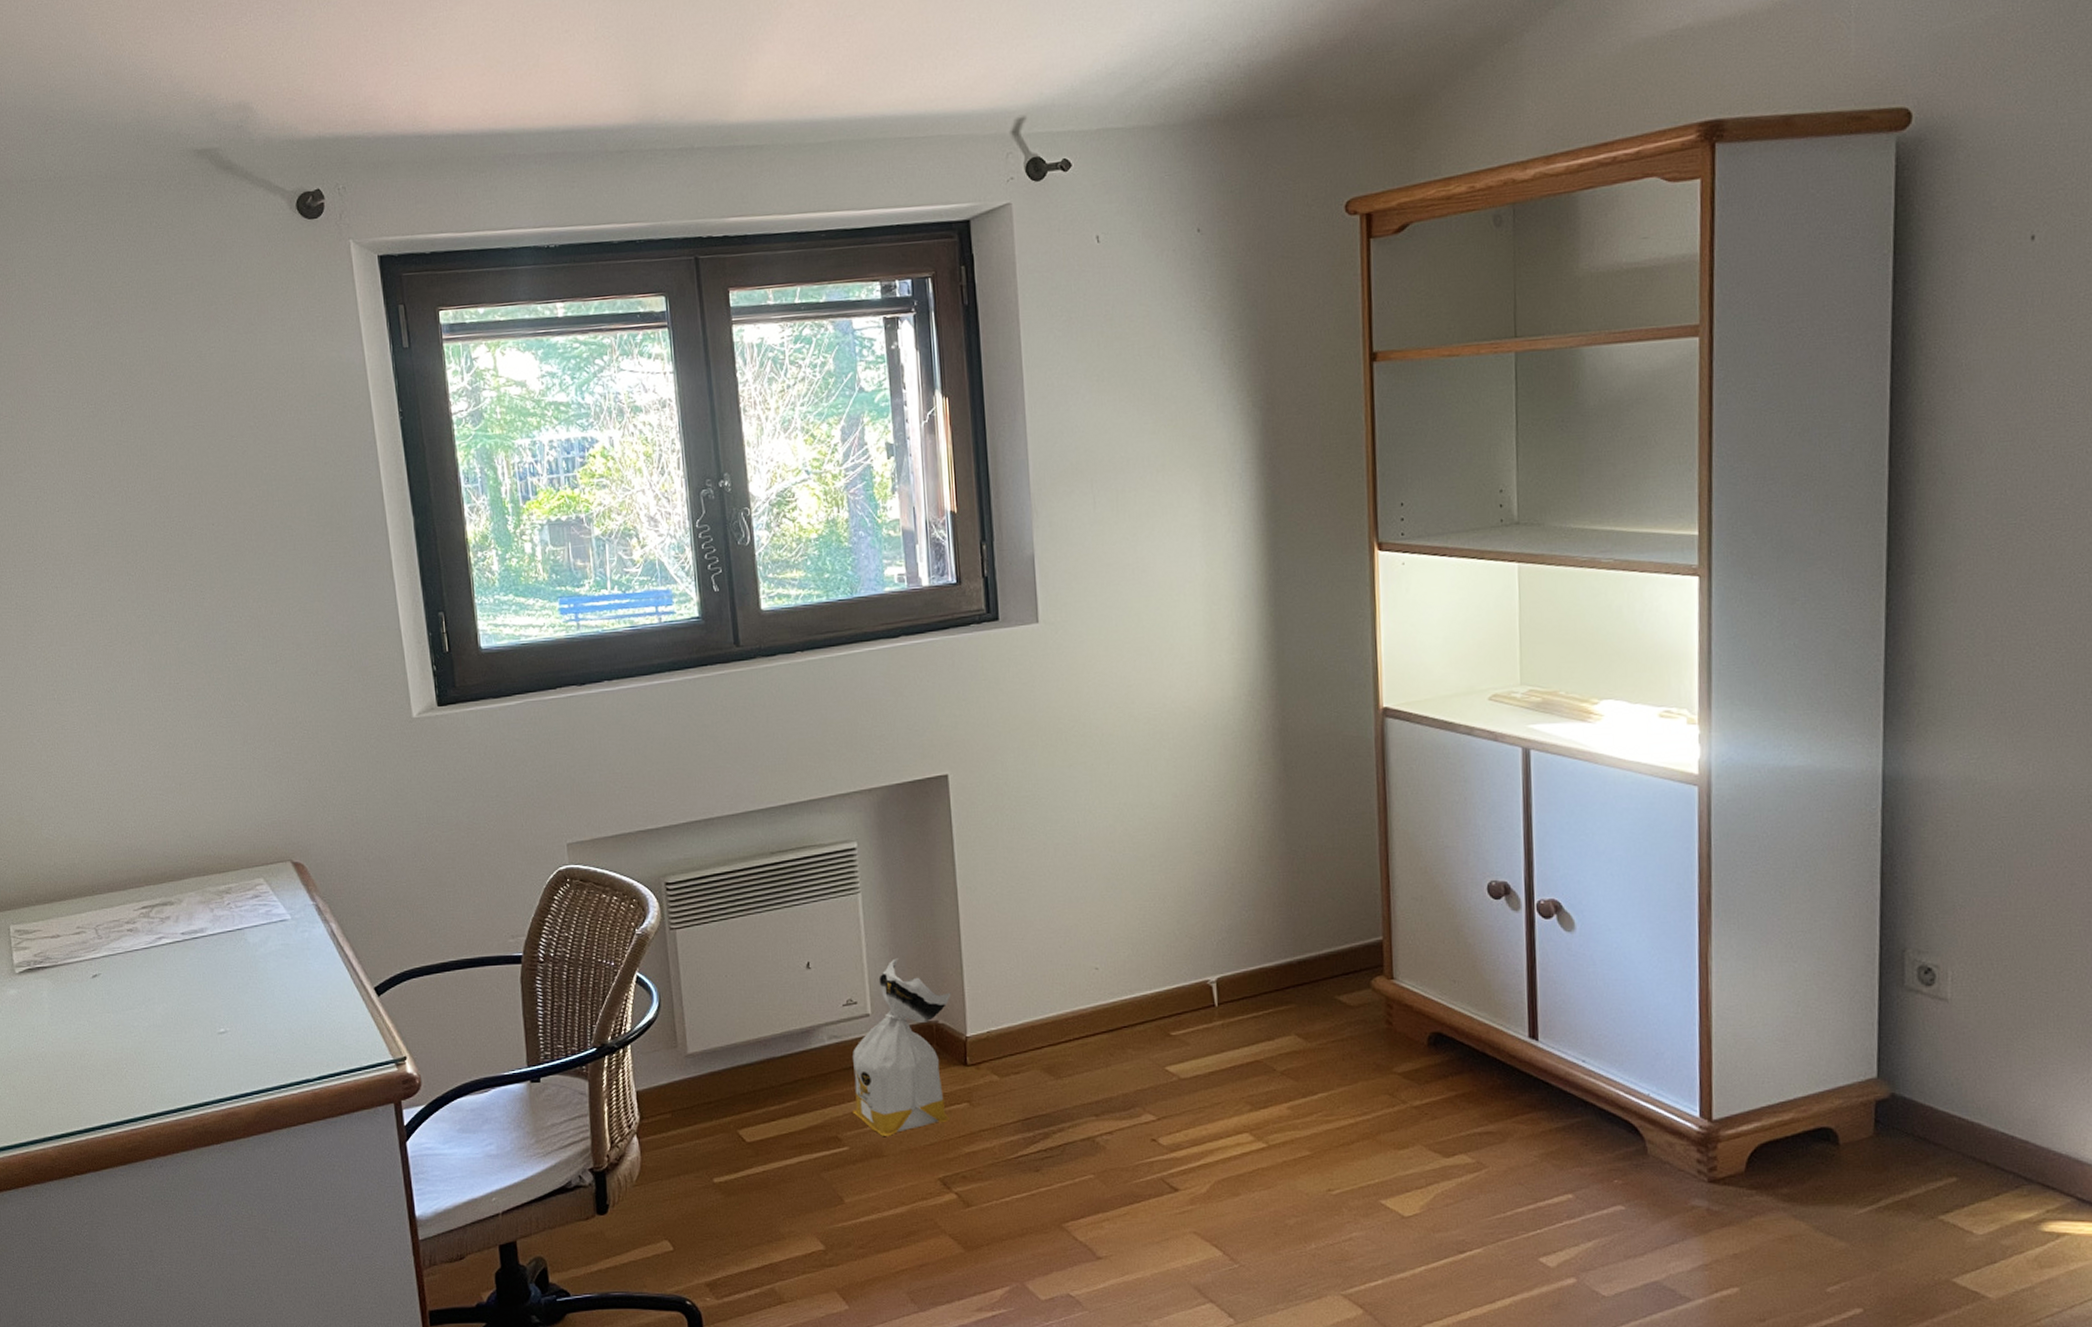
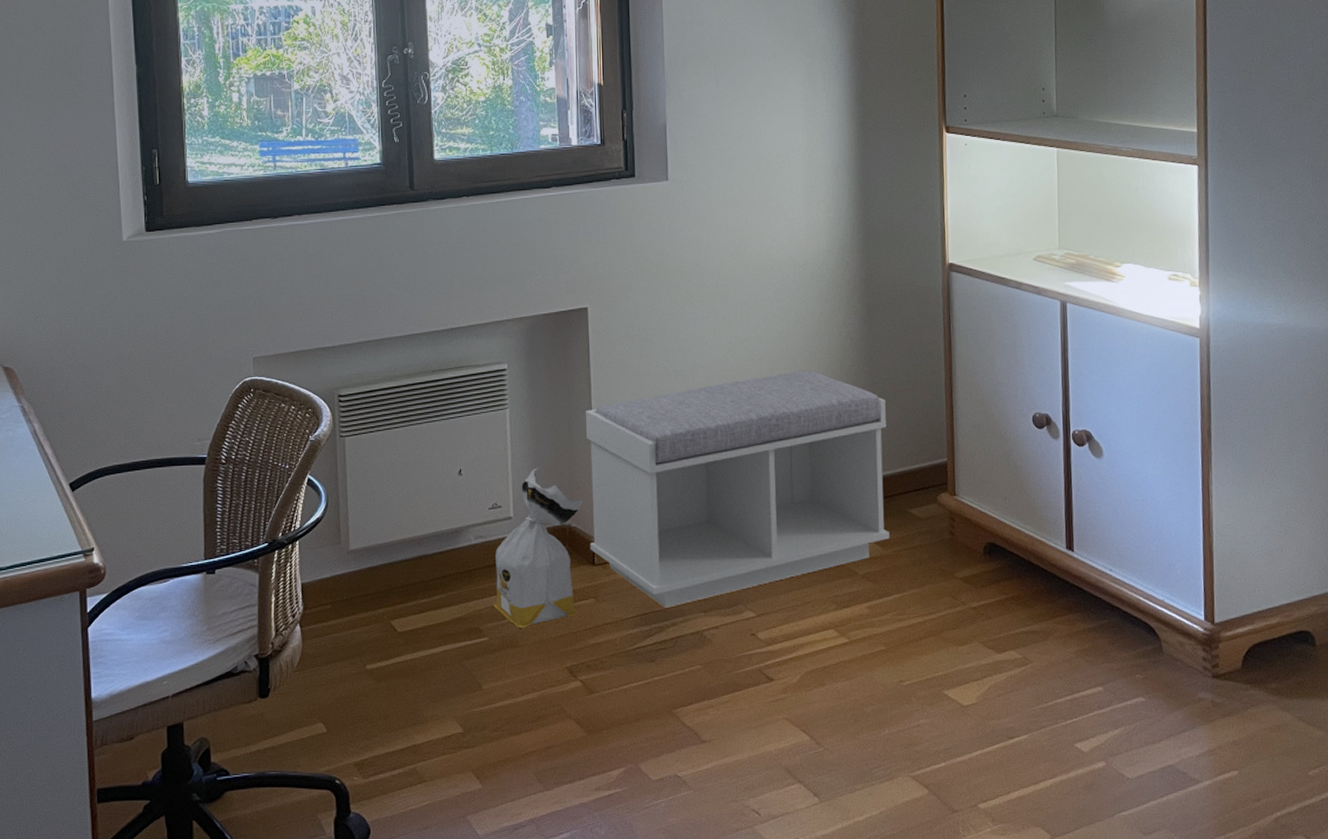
bench: none [949,839,1314,1112] -> present [585,370,890,608]

